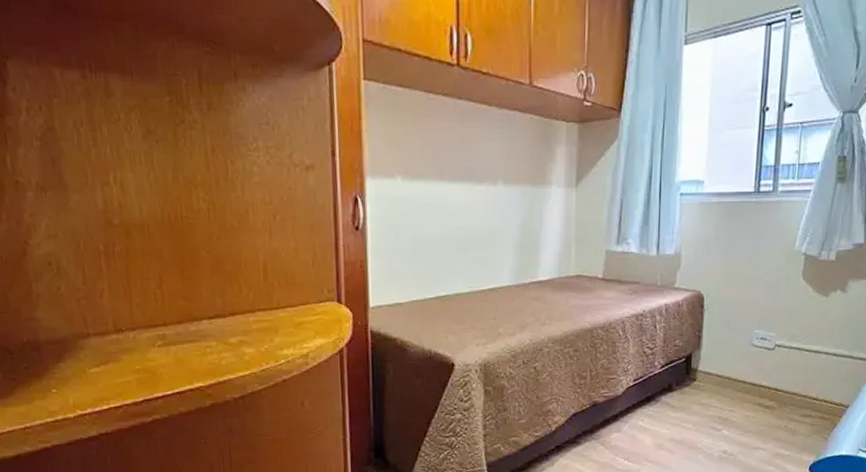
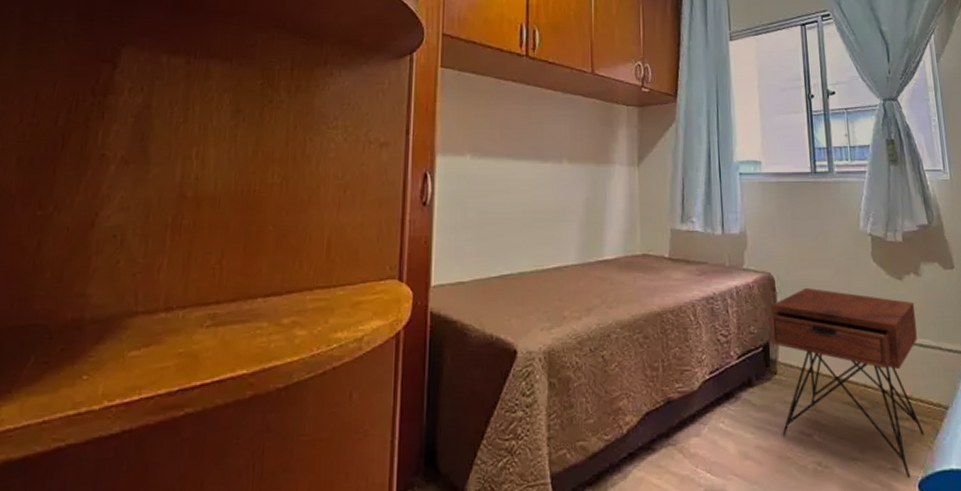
nightstand: none [693,304,836,463] -> present [770,287,925,479]

